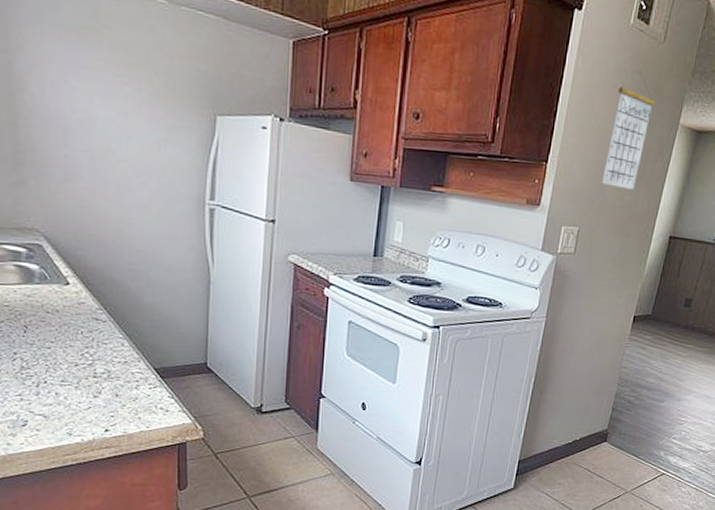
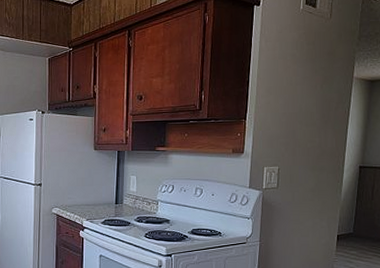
calendar: present [602,71,655,190] -> none [293,42,330,133]

